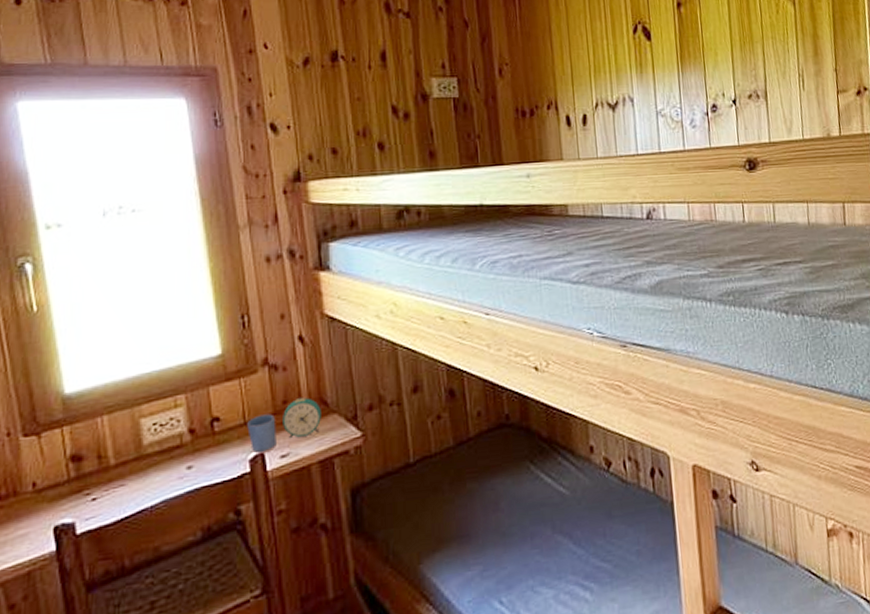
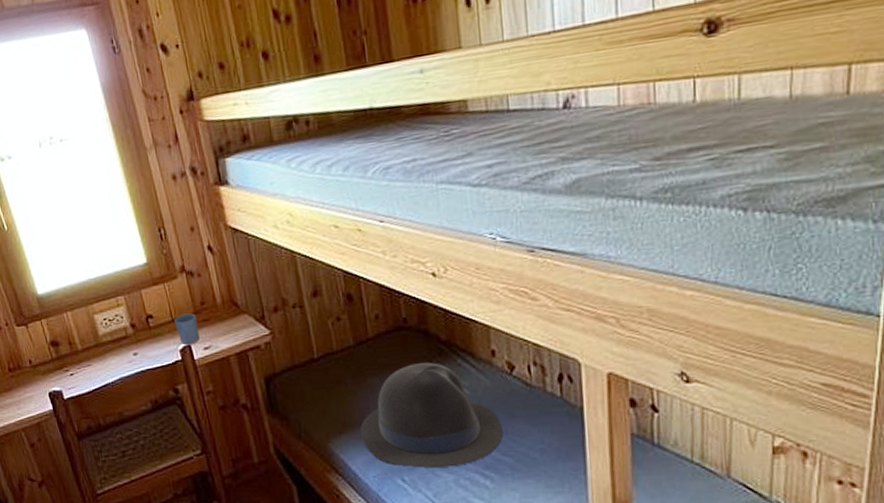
alarm clock: present [283,396,321,439] -> none [202,299,234,334]
hat: none [455,462,602,585] -> present [360,362,503,468]

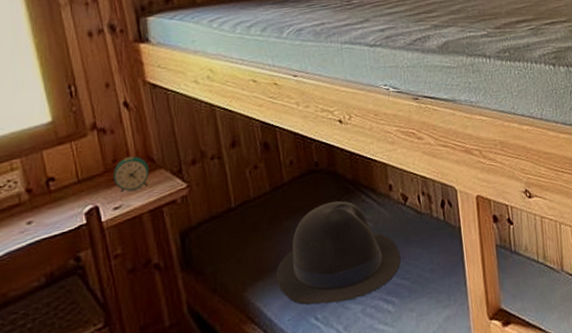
mug: present [174,313,200,346] -> none [80,172,109,208]
alarm clock: none [202,299,234,334] -> present [113,155,149,193]

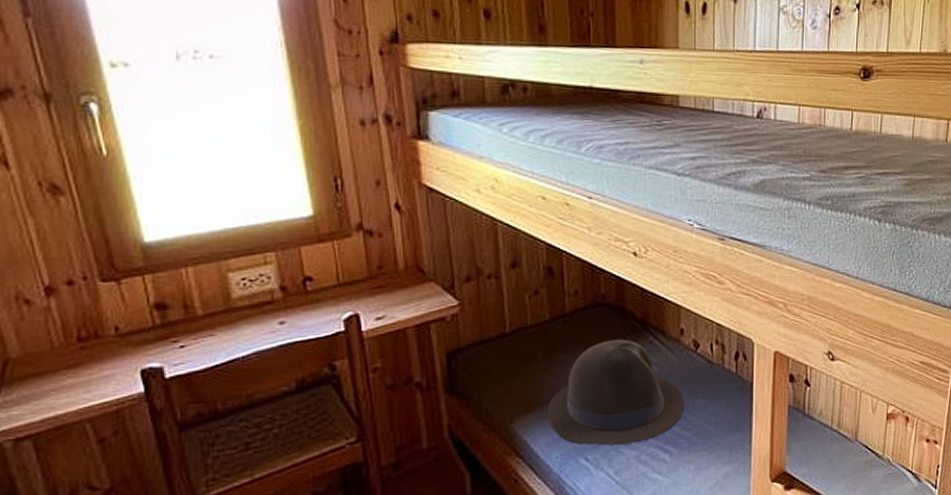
alarm clock: present [113,155,149,193] -> none [378,263,418,303]

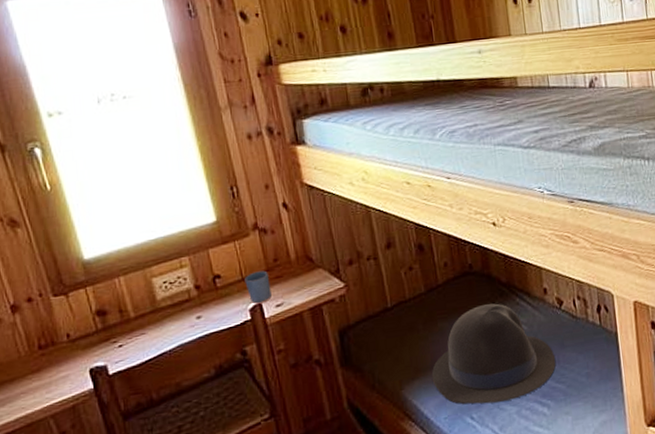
mug: none [341,277,372,315] -> present [244,270,272,304]

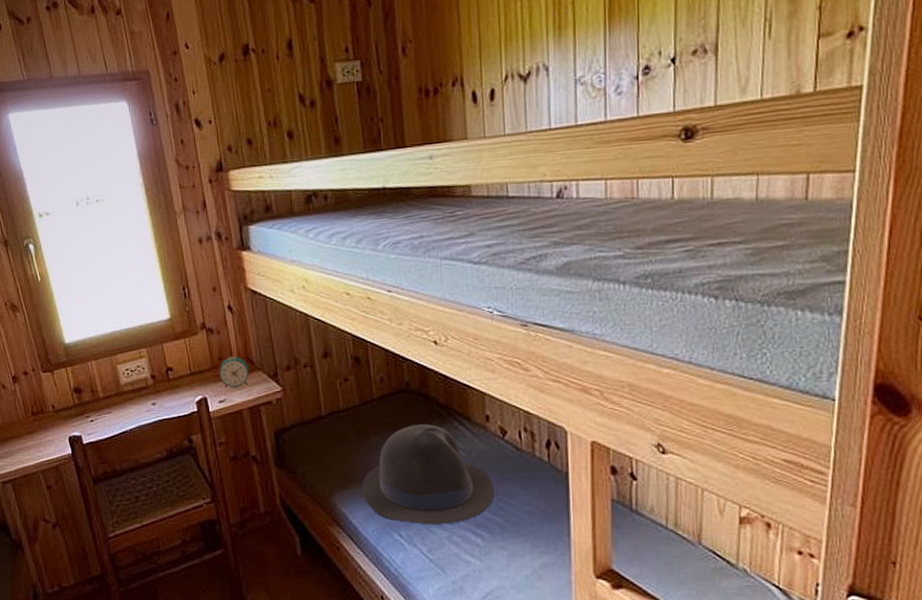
mug: present [244,270,272,304] -> none [193,368,216,398]
alarm clock: none [275,255,308,291] -> present [219,355,249,389]

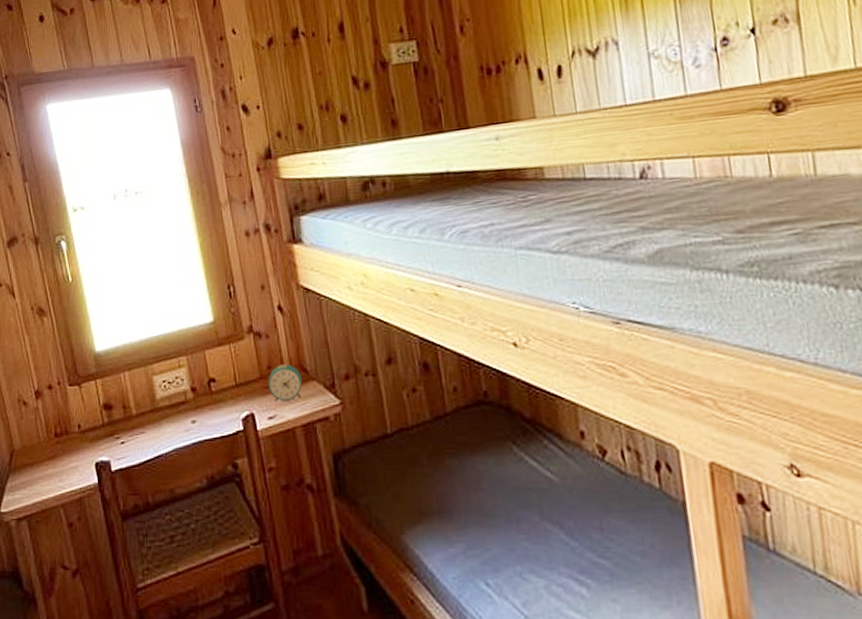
hat: present [361,425,494,524] -> none [437,443,598,570]

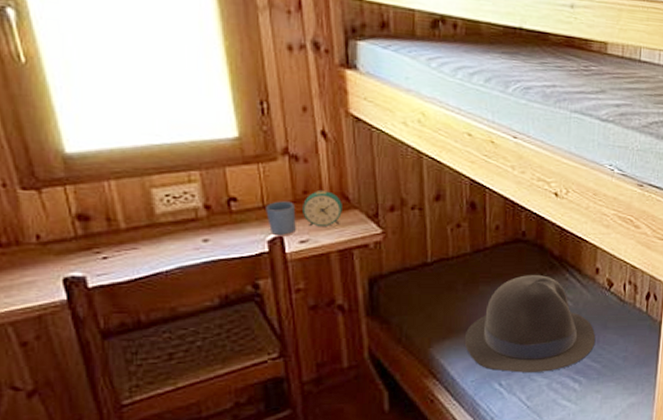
mug: none [238,378,264,414] -> present [266,201,296,237]
hat: none [437,443,598,570] -> present [464,275,596,373]

